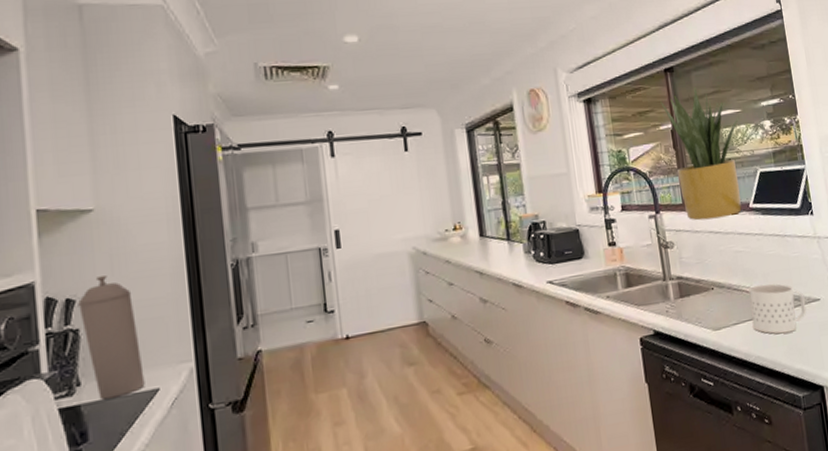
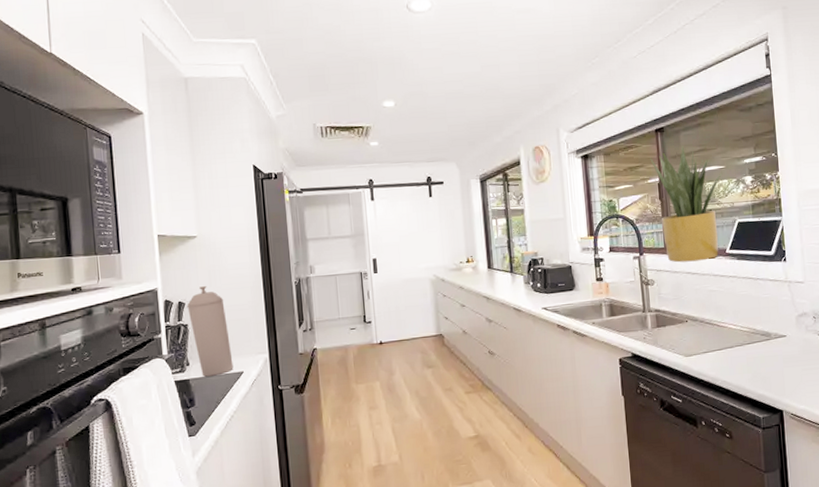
mug: present [748,283,807,334] -> none [719,319,773,364]

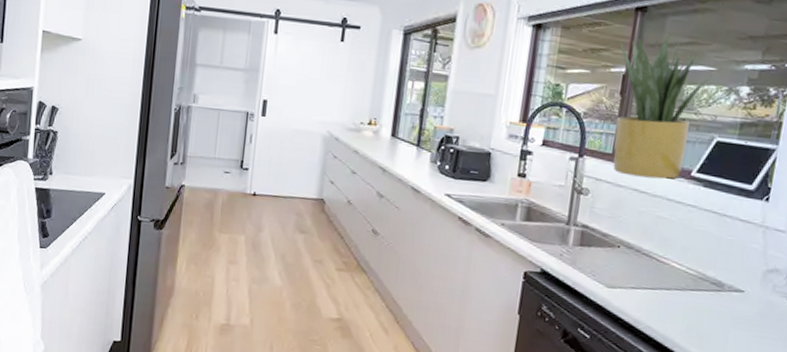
canister: present [187,286,233,377] -> none [60,94,98,192]

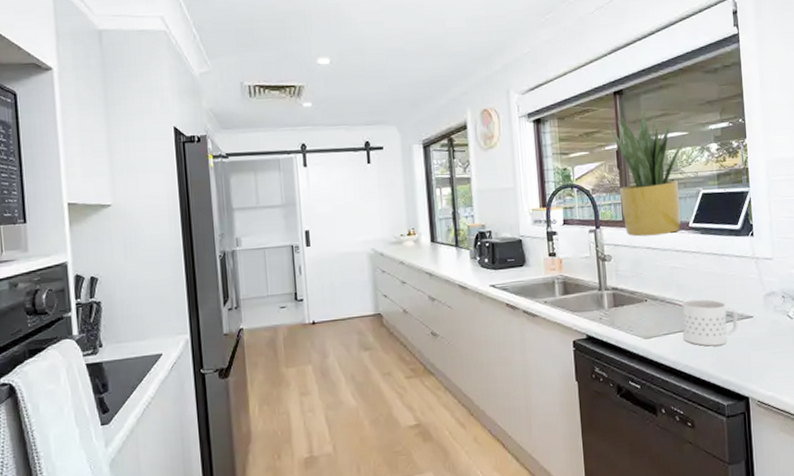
mug: none [652,256,726,315] -> present [681,299,738,347]

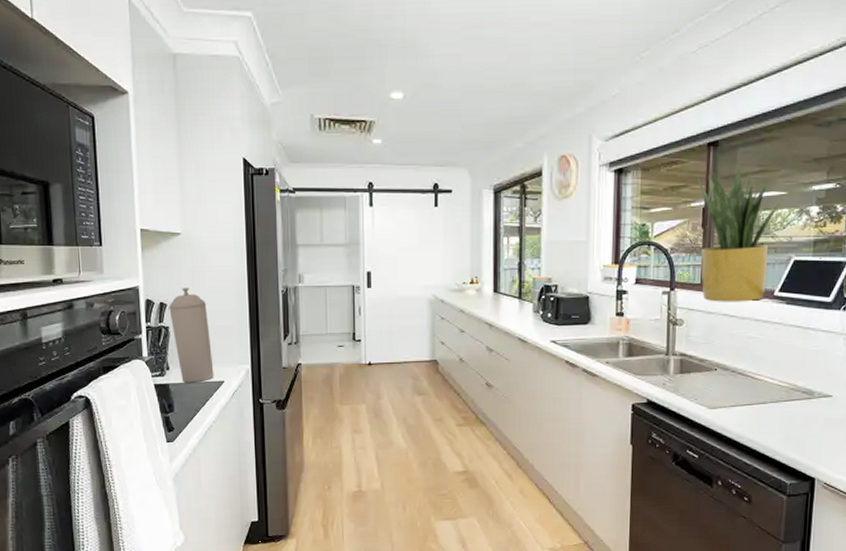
canister: none [100,260,151,359] -> present [169,288,214,383]
mug: present [681,299,738,347] -> none [751,373,815,423]

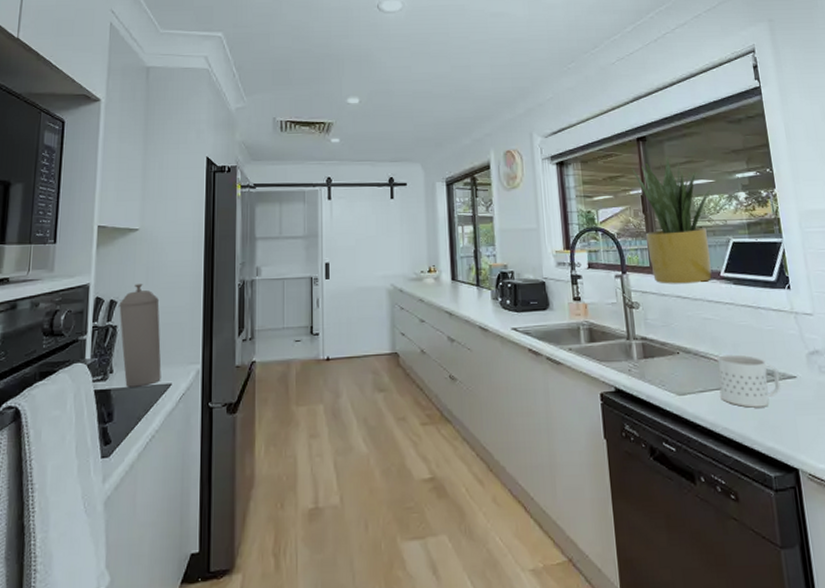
mug: none [751,373,815,423] -> present [717,354,781,408]

